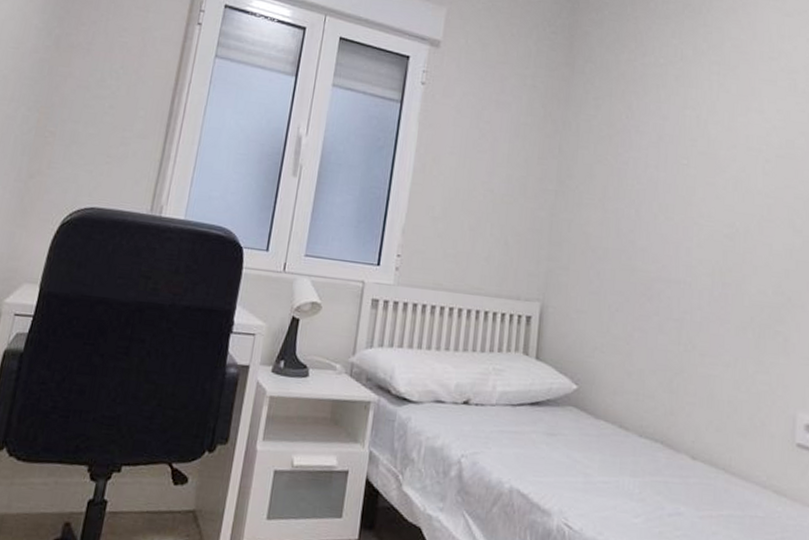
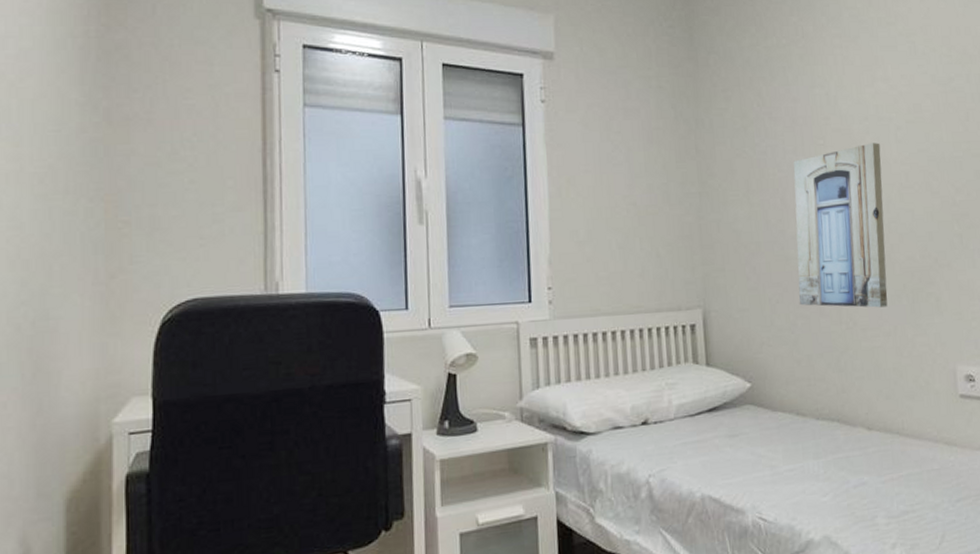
wall art: none [639,170,745,337] -> present [793,143,888,308]

